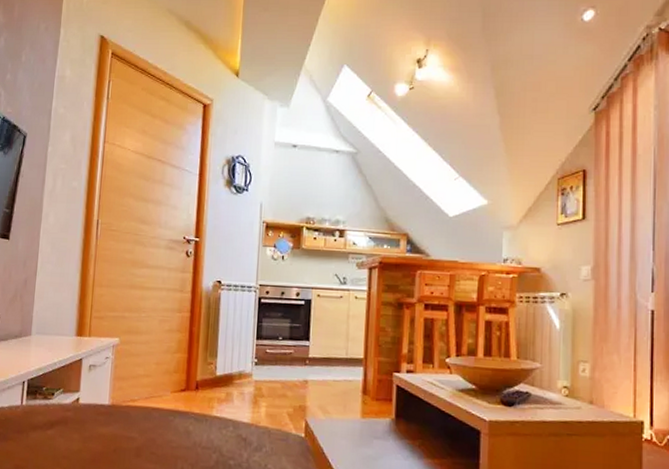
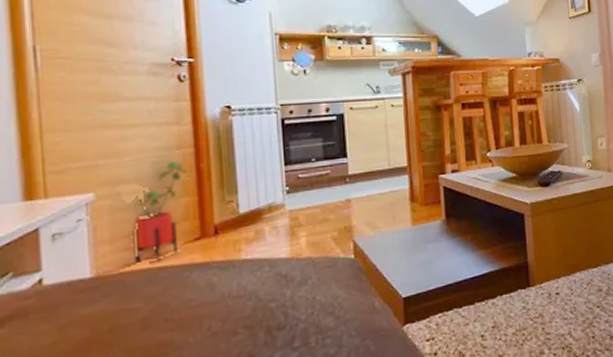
house plant: none [137,321,185,403] -> present [132,160,191,263]

